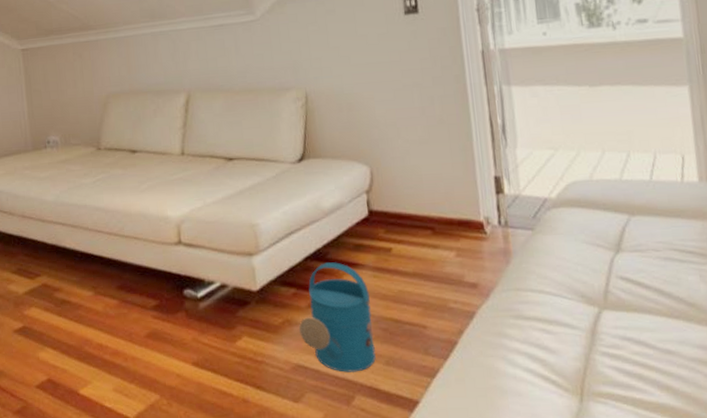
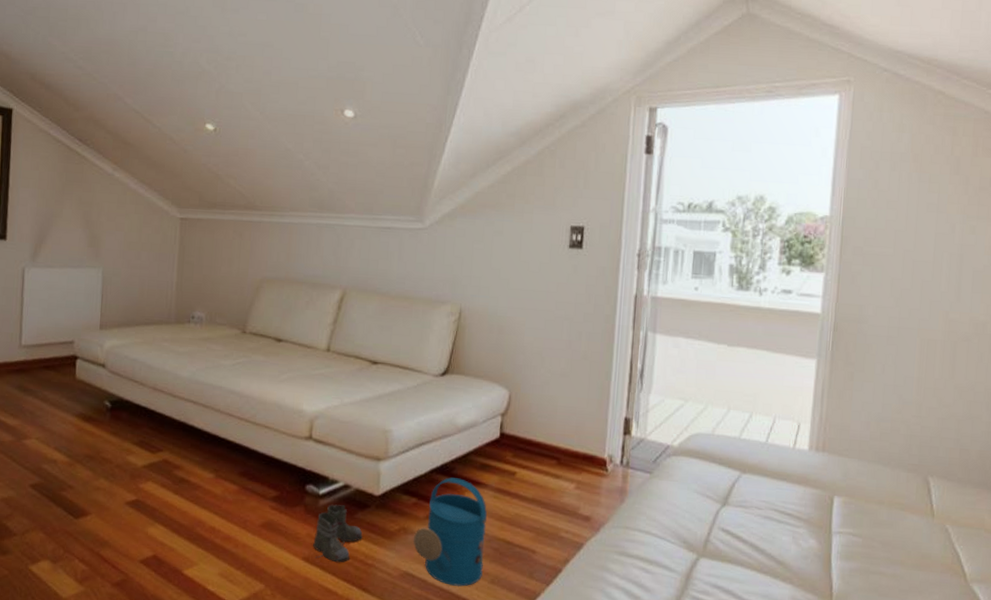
boots: none [200,305,248,364] -> present [313,504,363,563]

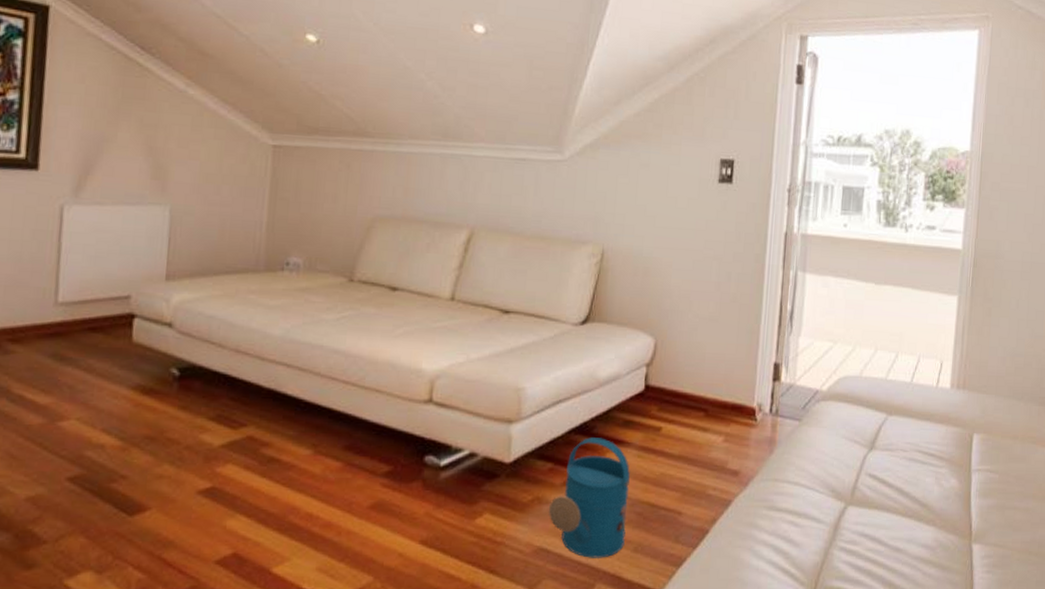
boots: present [313,504,363,563] -> none [432,476,491,544]

